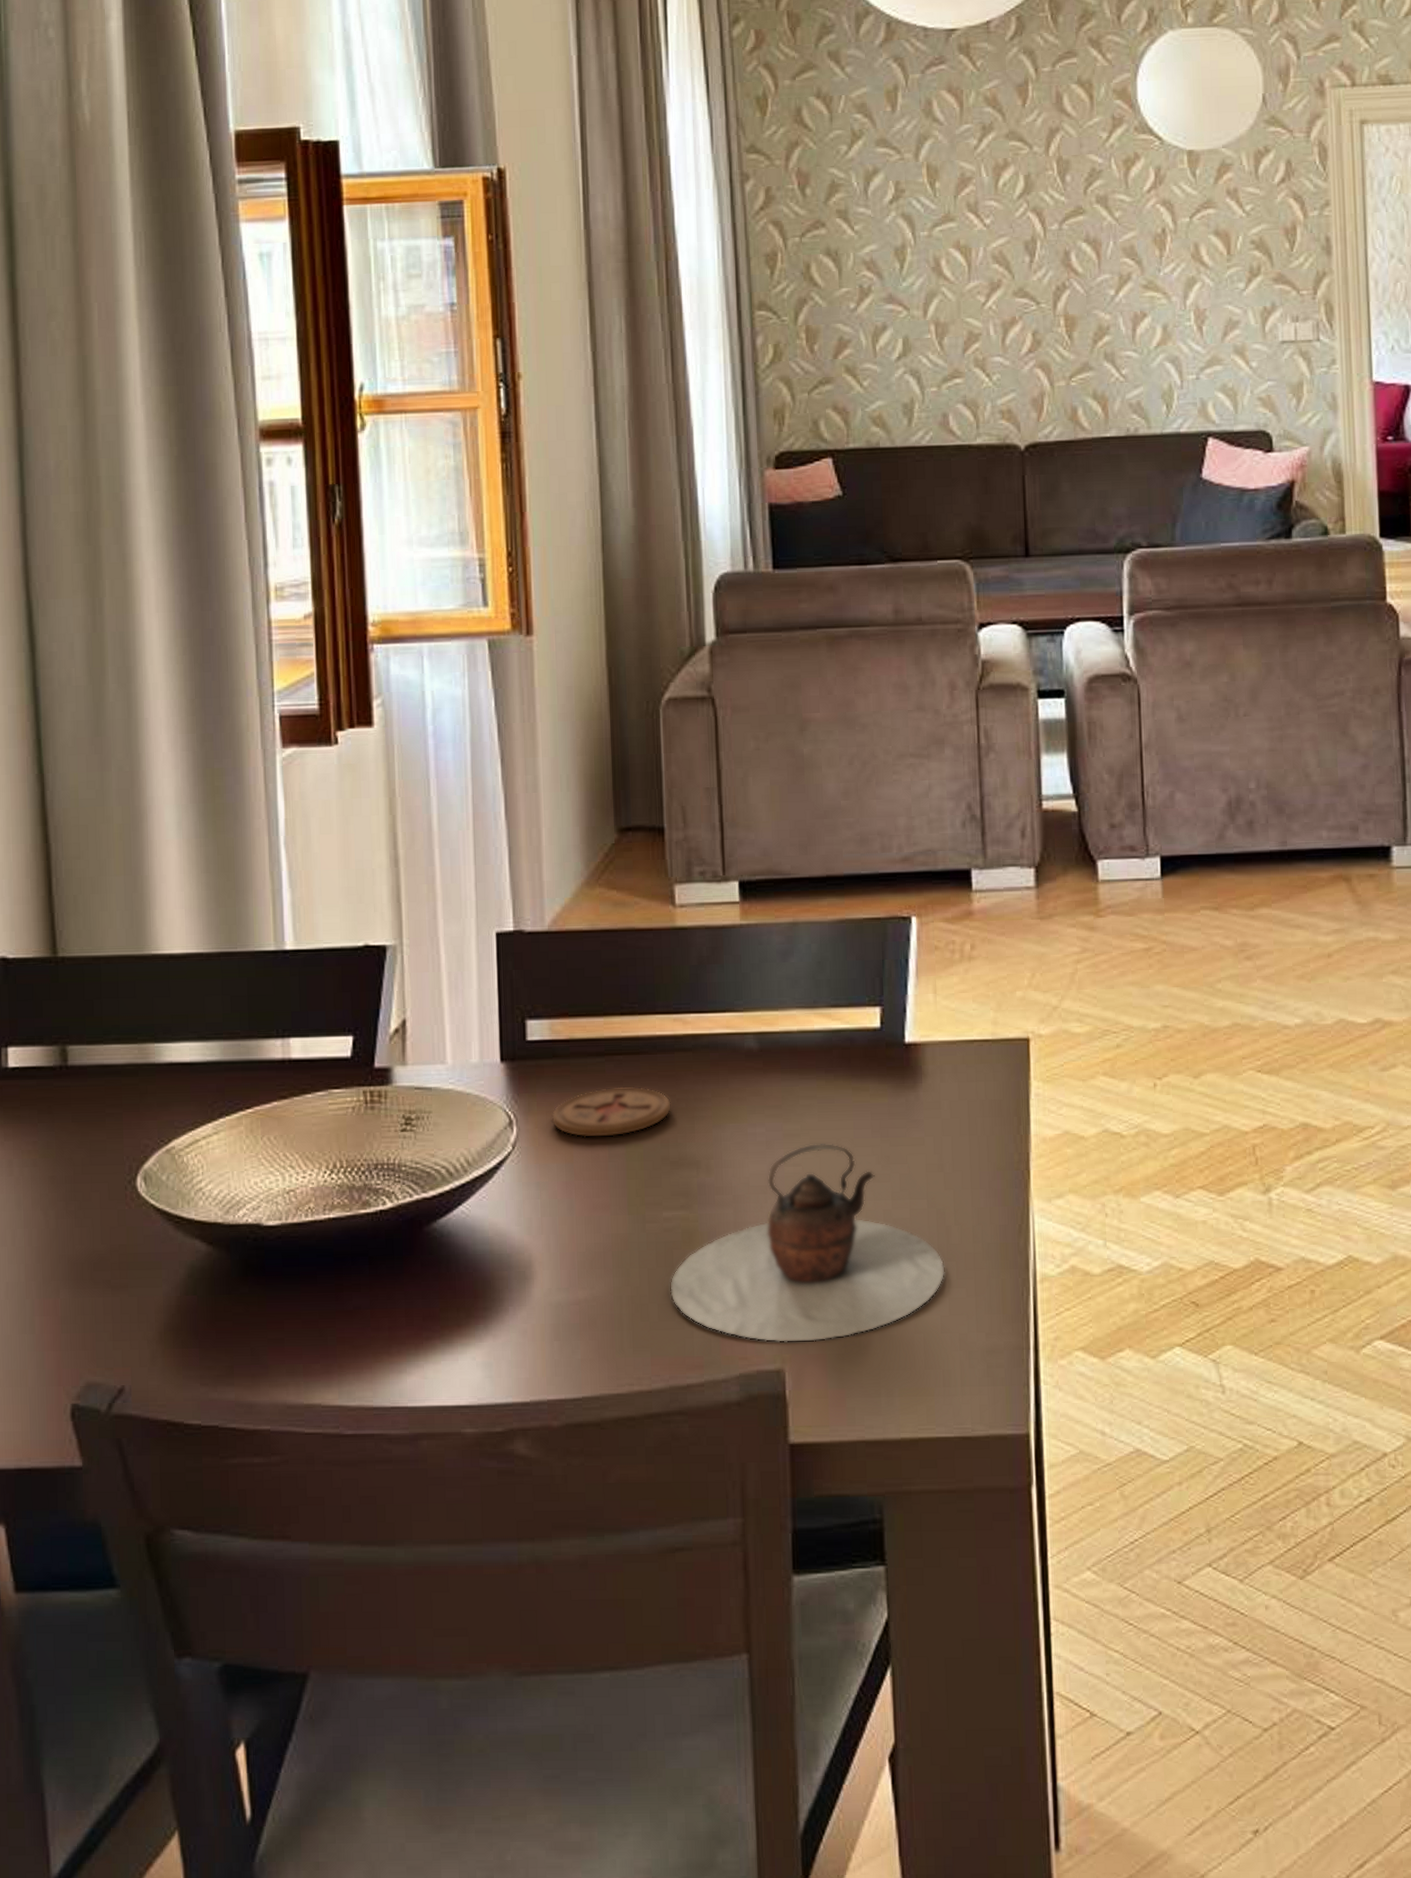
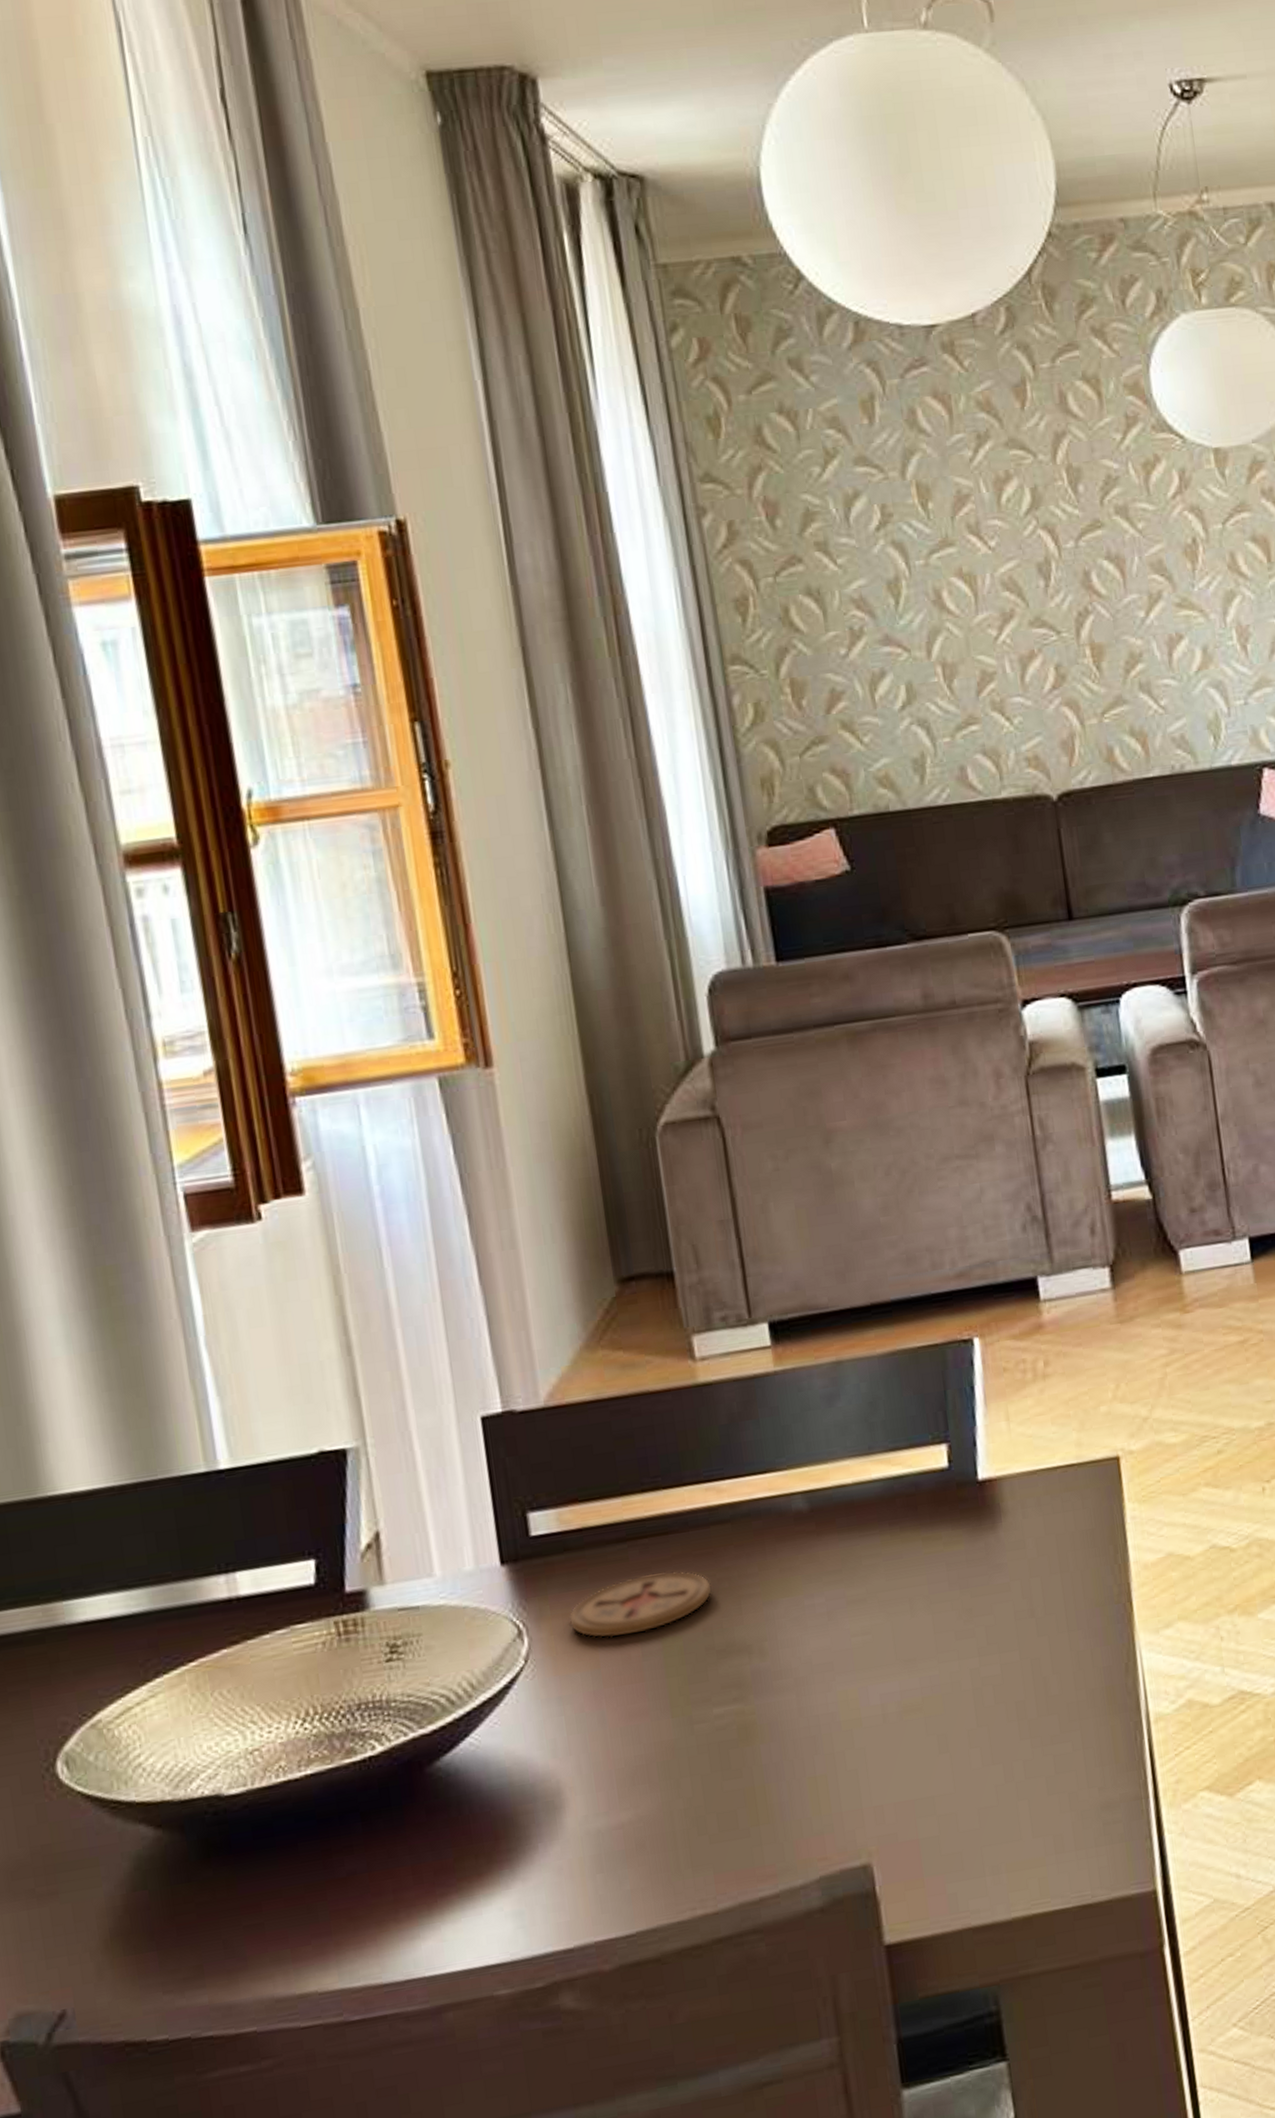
teapot: present [670,1143,945,1343] -> none [728,1603,1047,1837]

